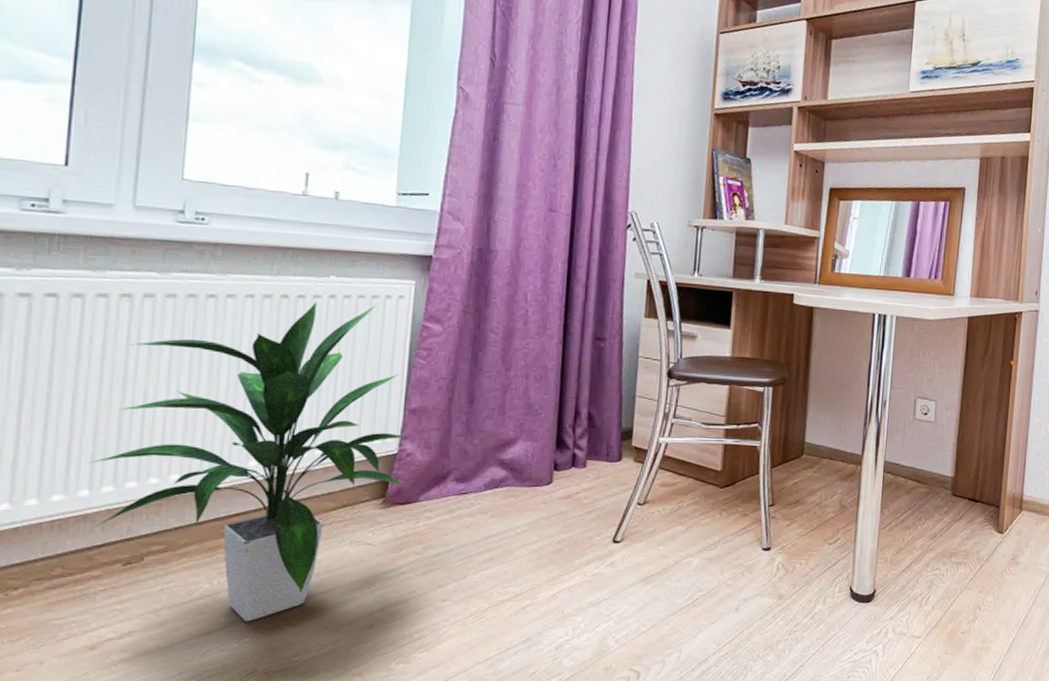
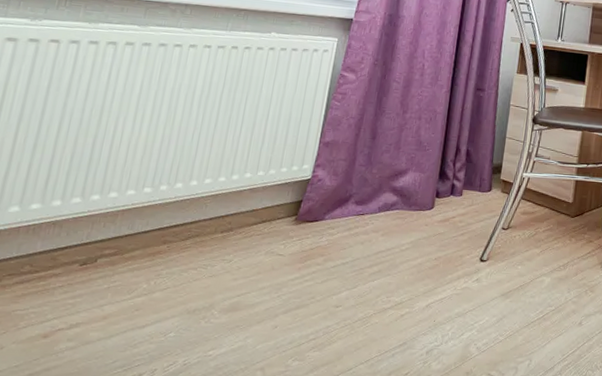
indoor plant: present [87,301,408,622] -> none [62,52,321,319]

